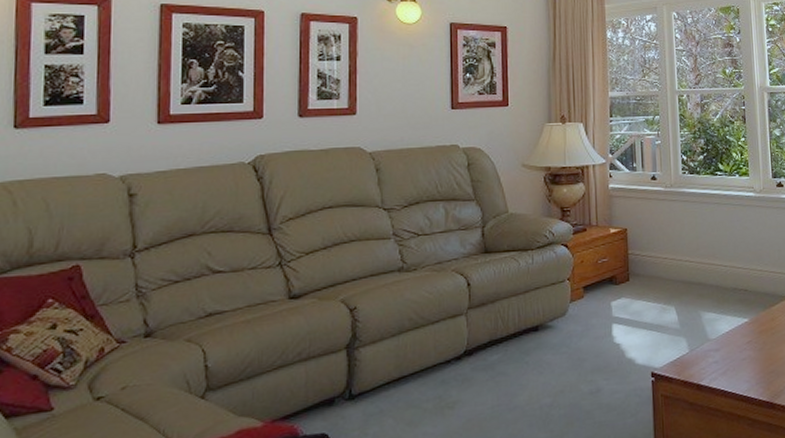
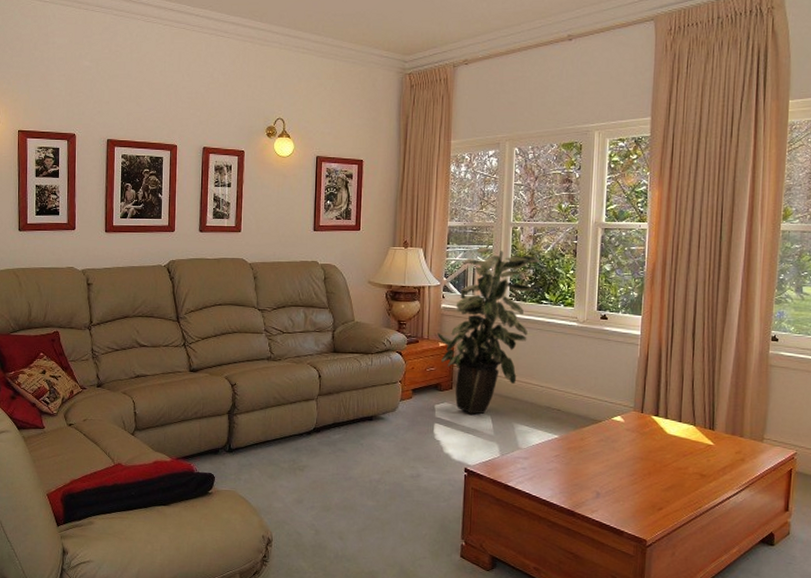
indoor plant: none [607,117,711,308] -> present [437,247,541,414]

